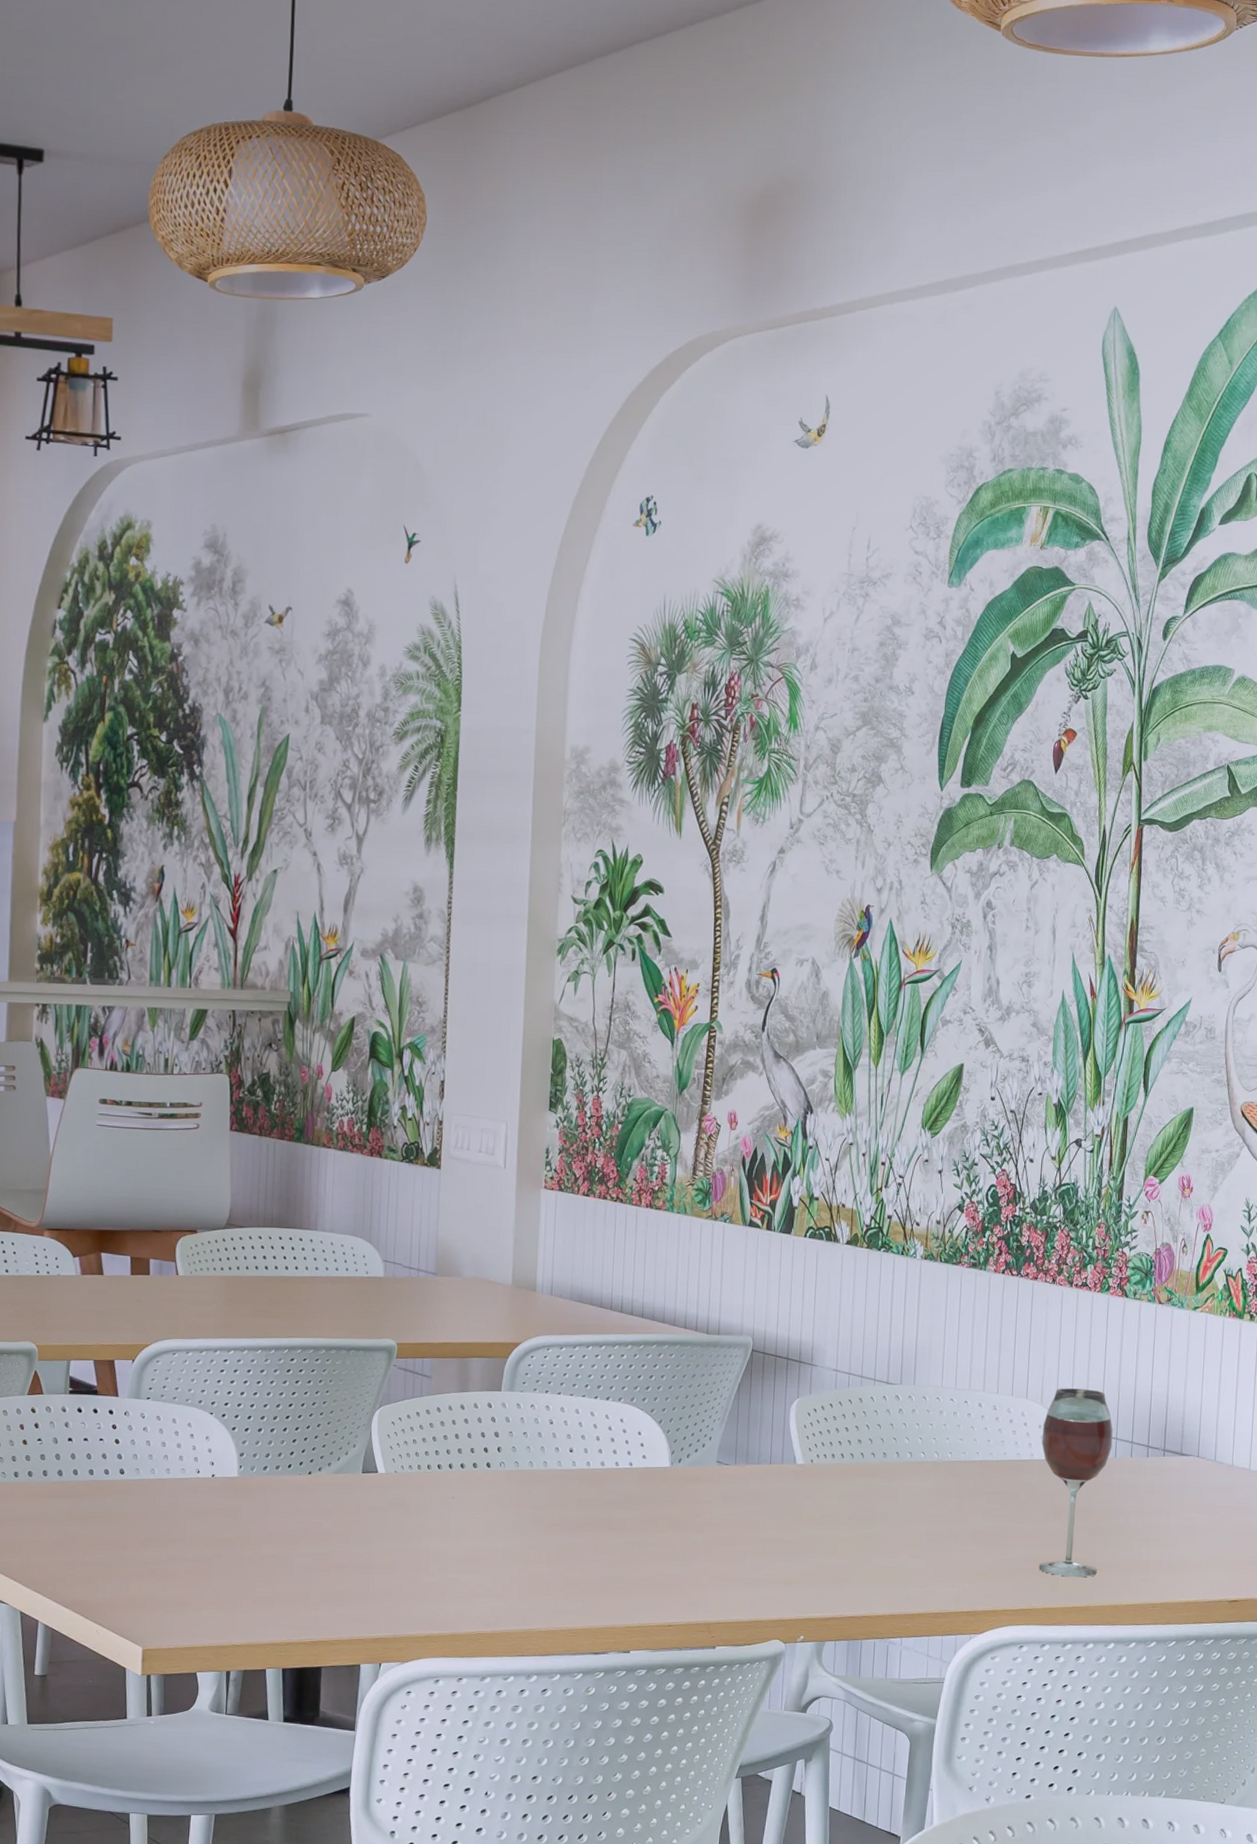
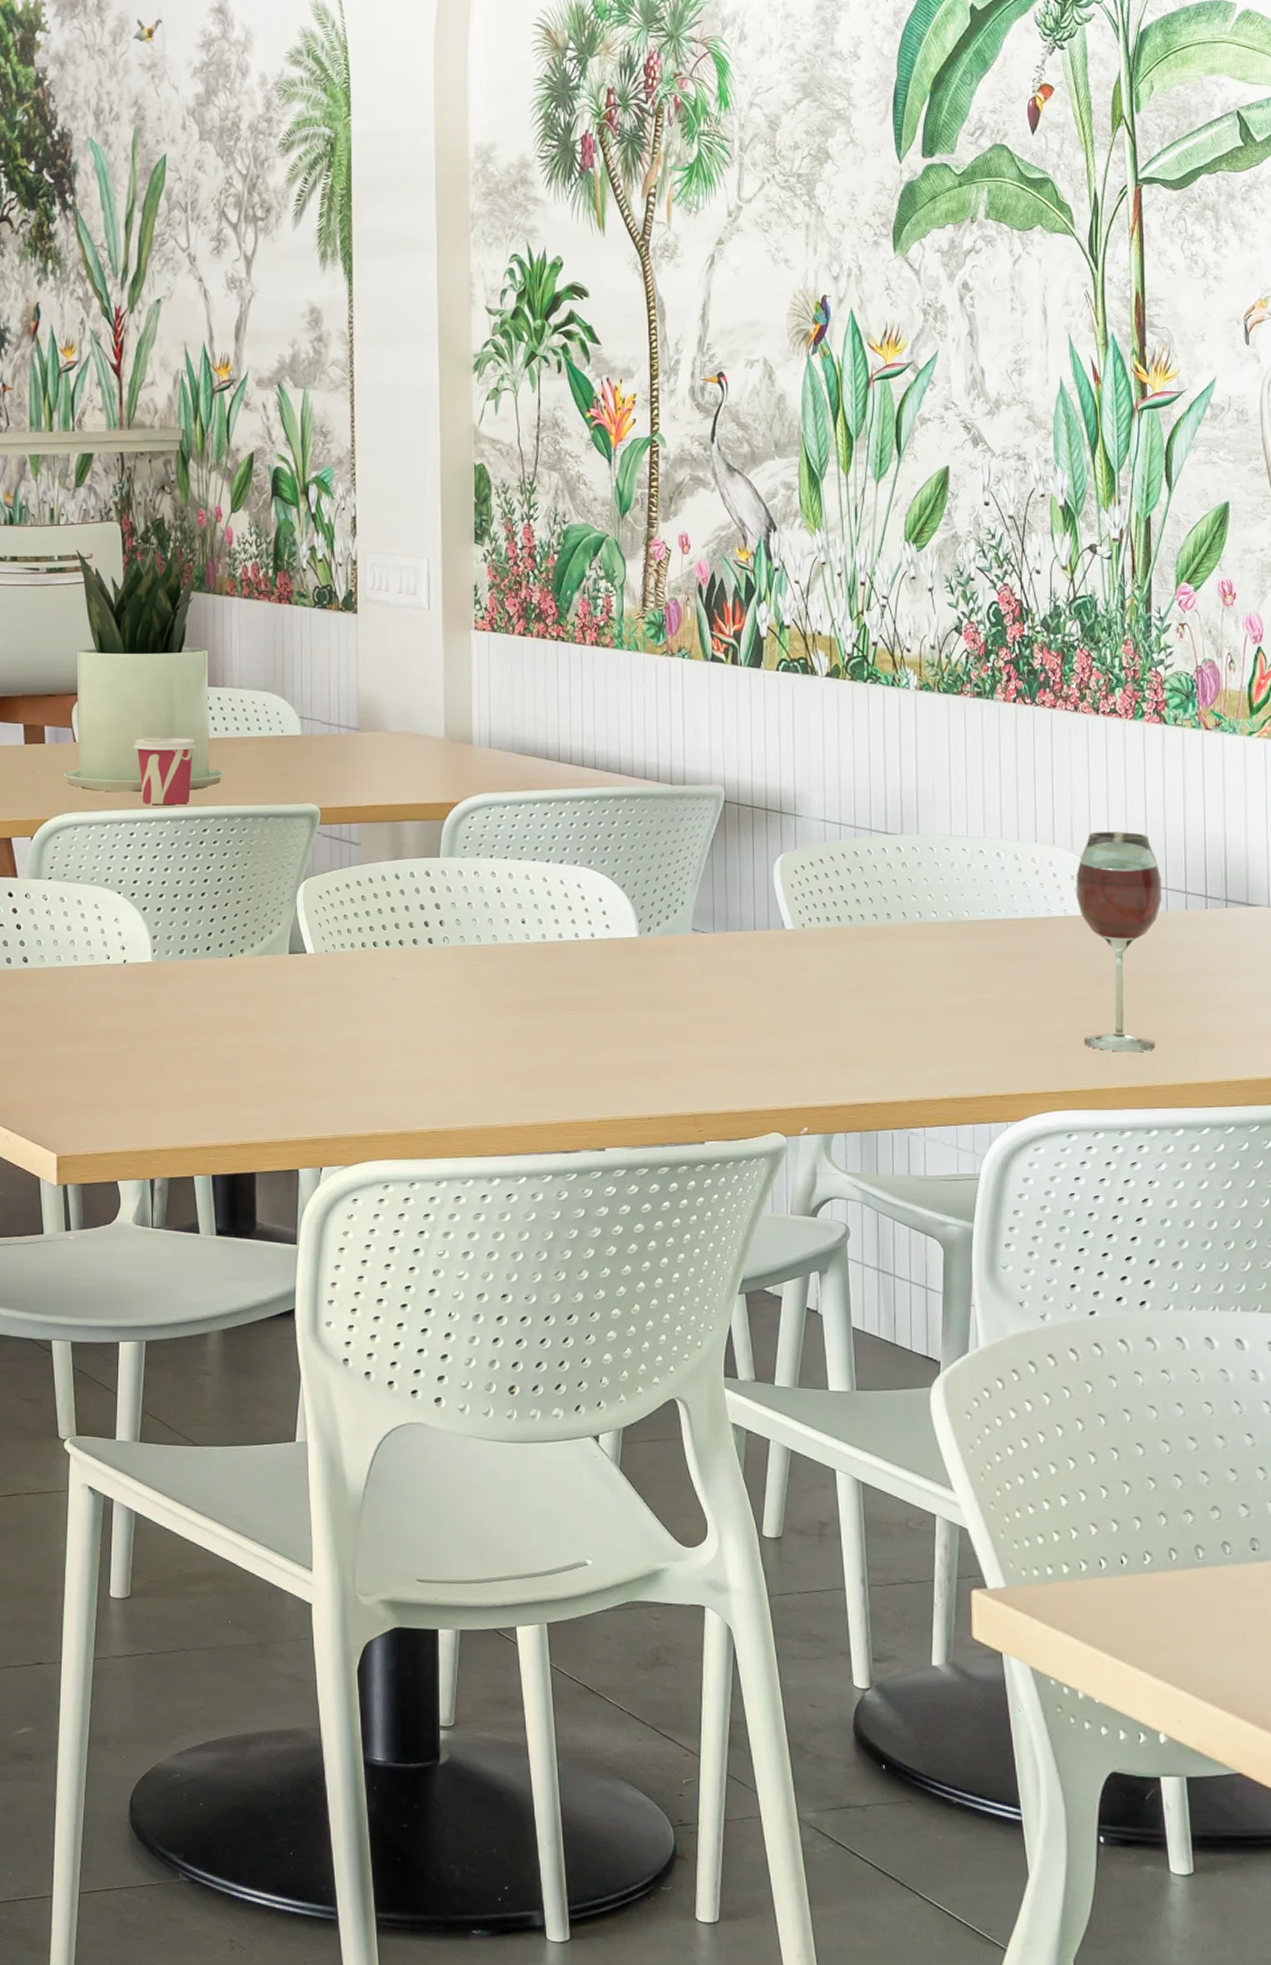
planter: none [165,1098,314,1324] -> present [63,547,226,793]
cup: none [230,1273,290,1335] -> present [132,737,198,804]

